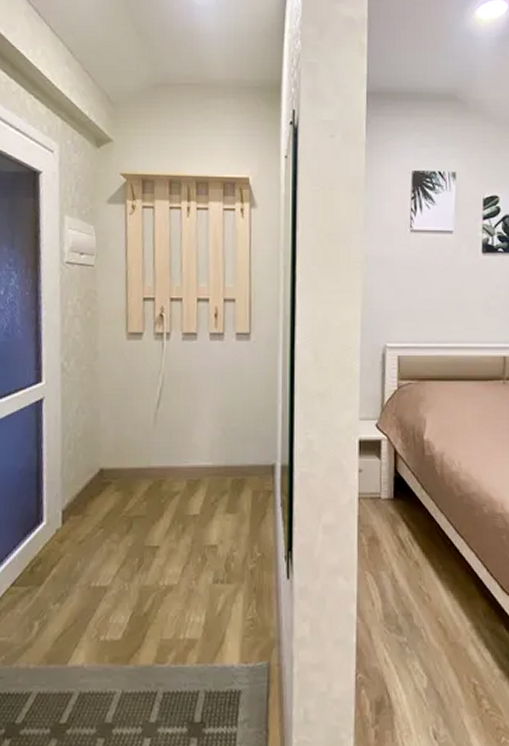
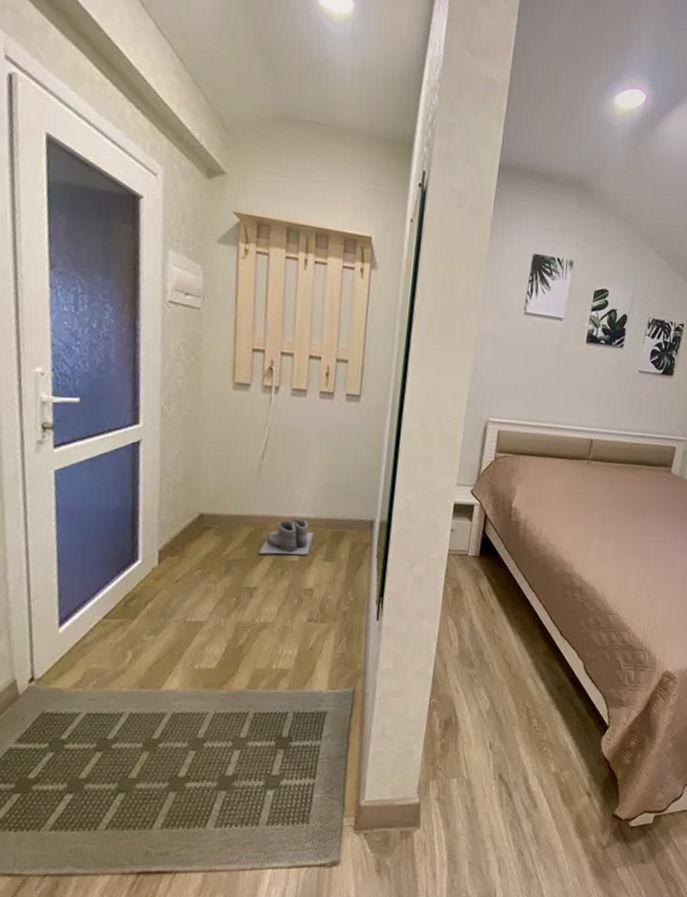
boots: none [159,466,213,508] -> present [259,516,314,555]

